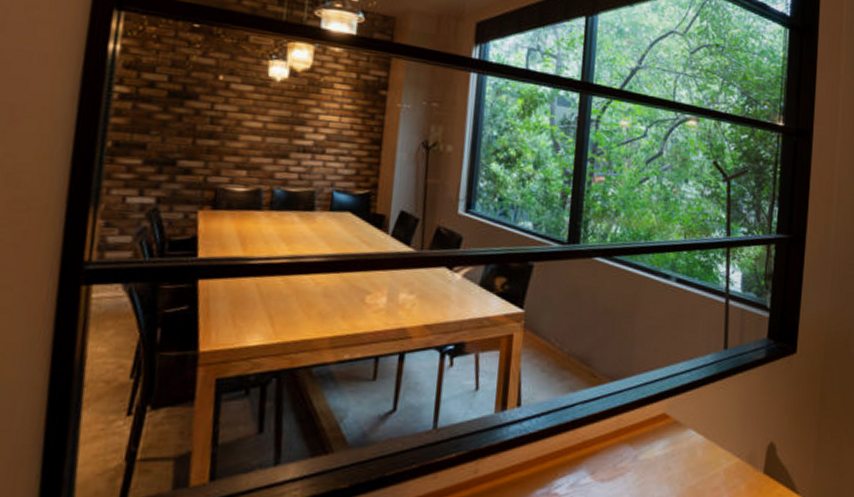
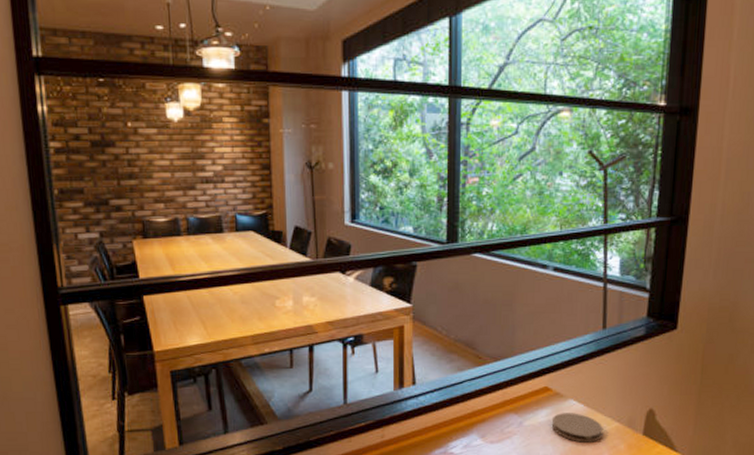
coaster: none [668,445,723,482] -> present [551,413,603,443]

